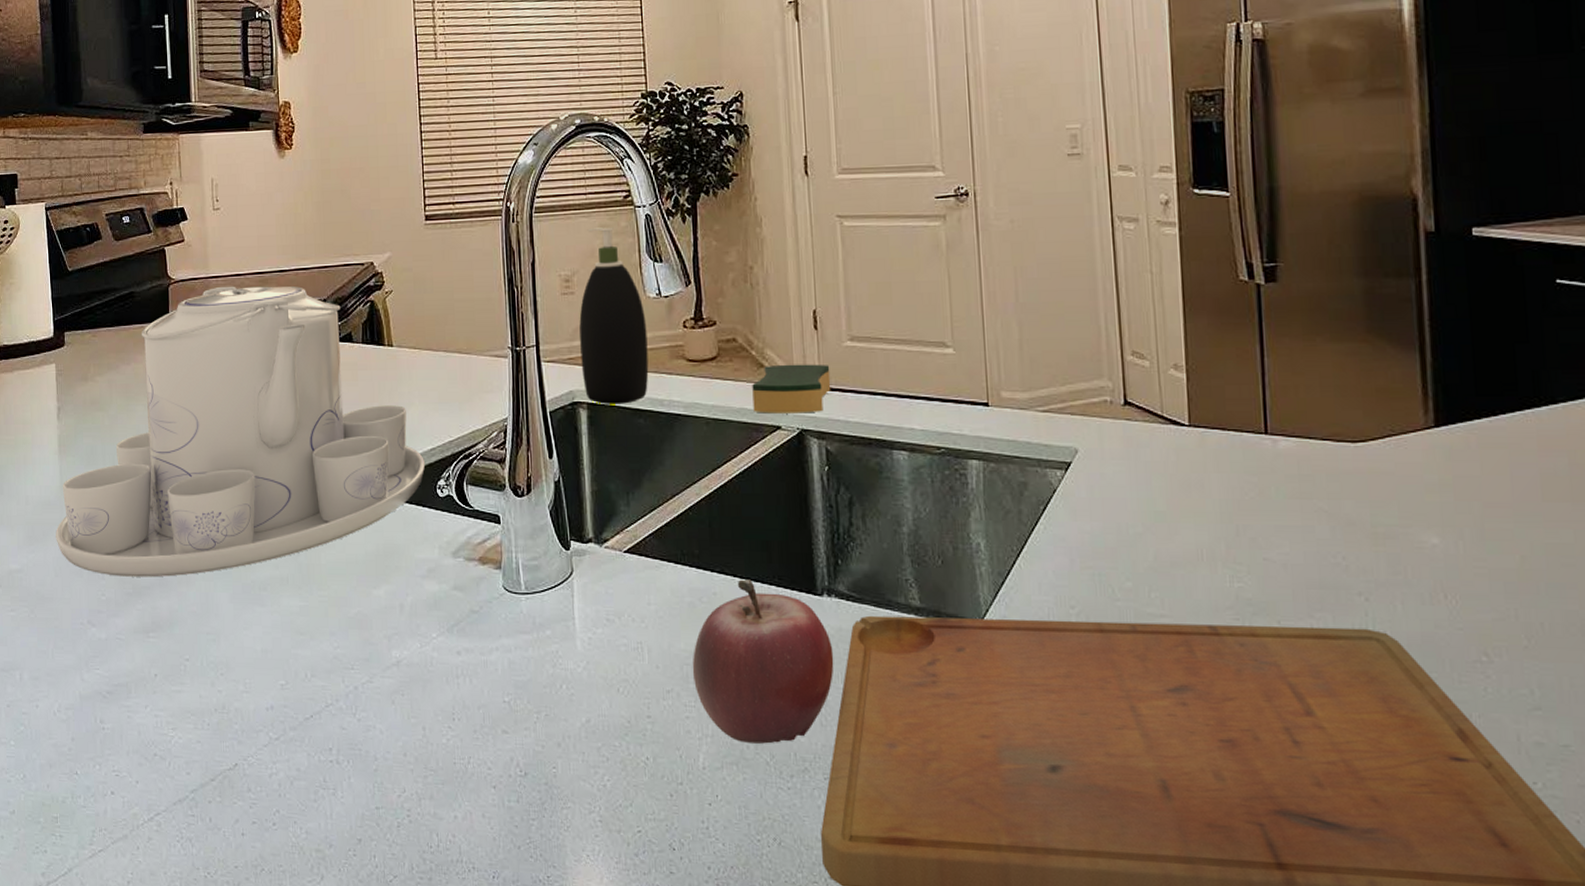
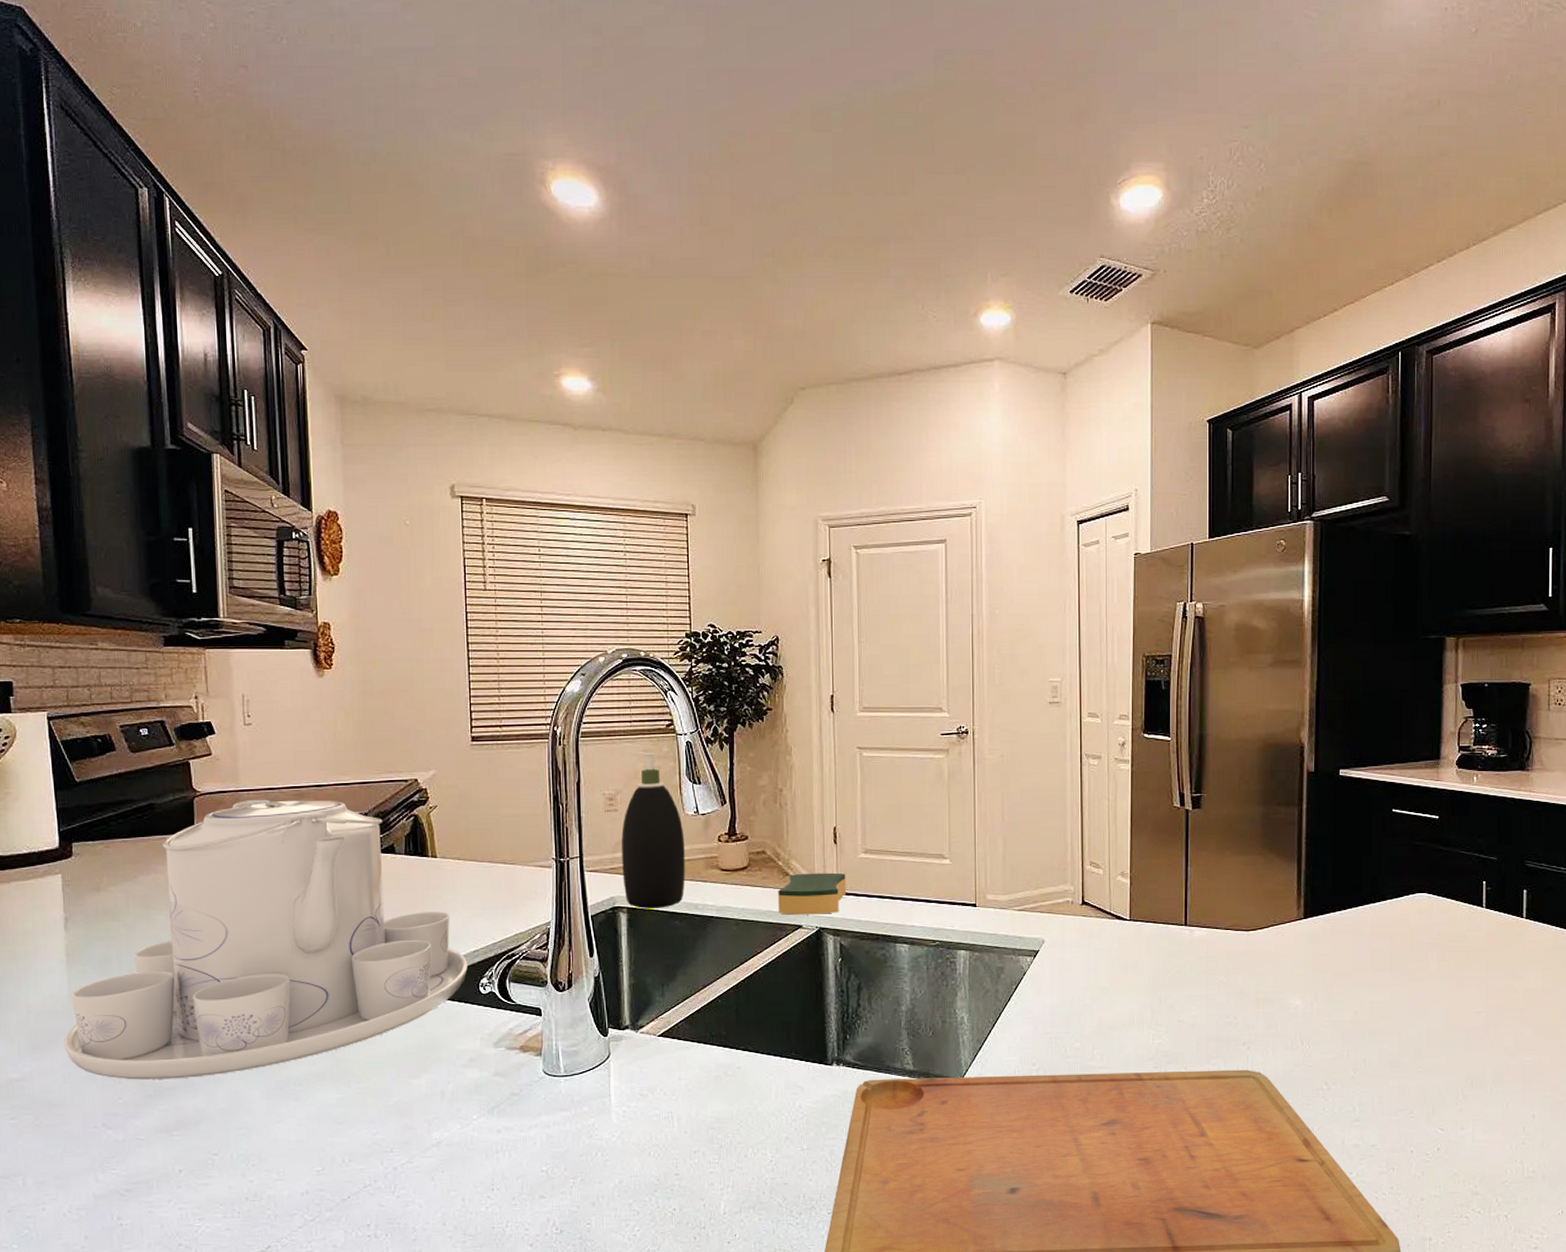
fruit: present [692,579,834,744] -> none [717,1054,840,1190]

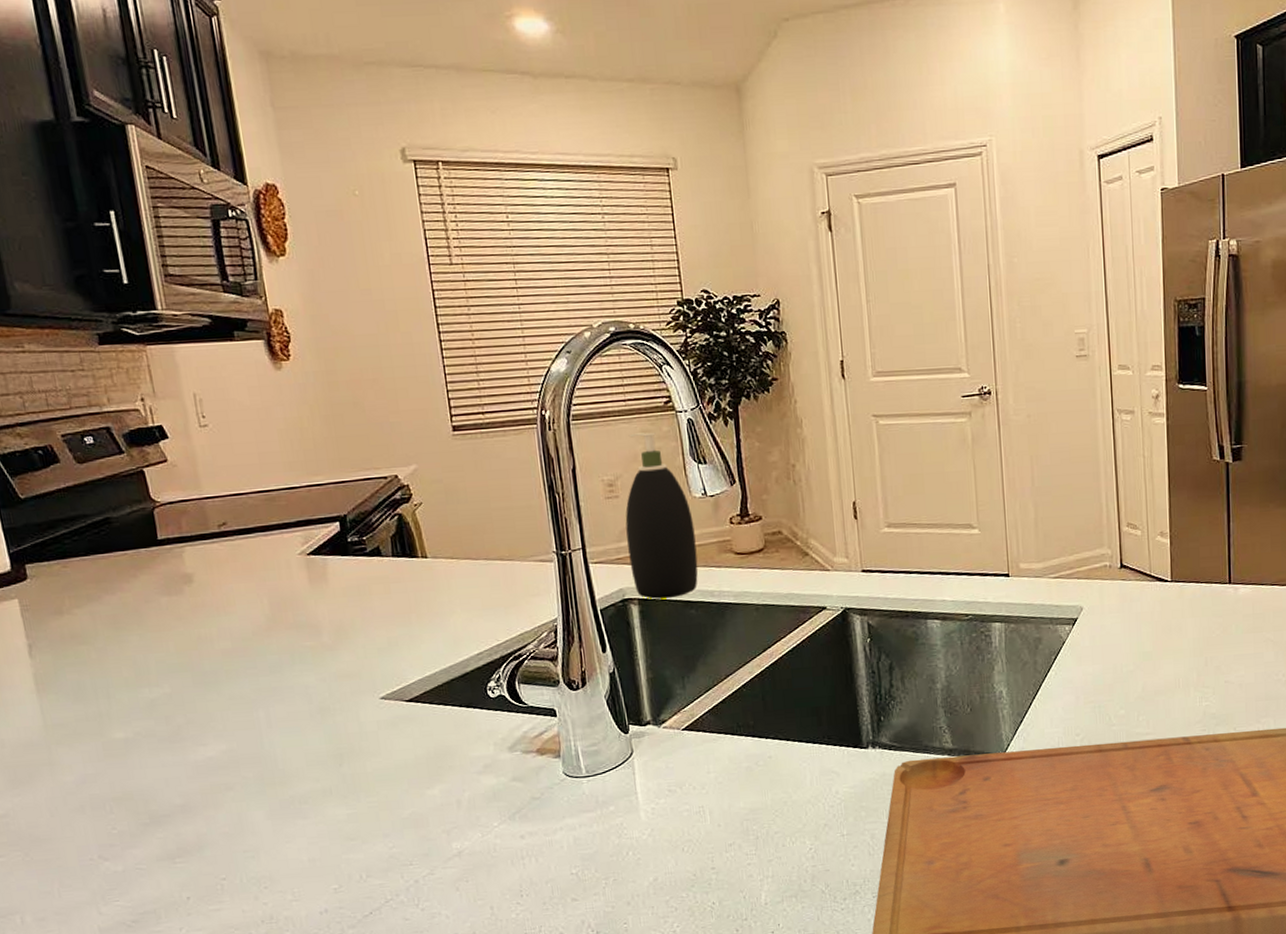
tea set: present [64,799,469,1080] -> none [44,503,473,809]
sponge: present [778,872,846,915] -> none [798,549,871,597]

